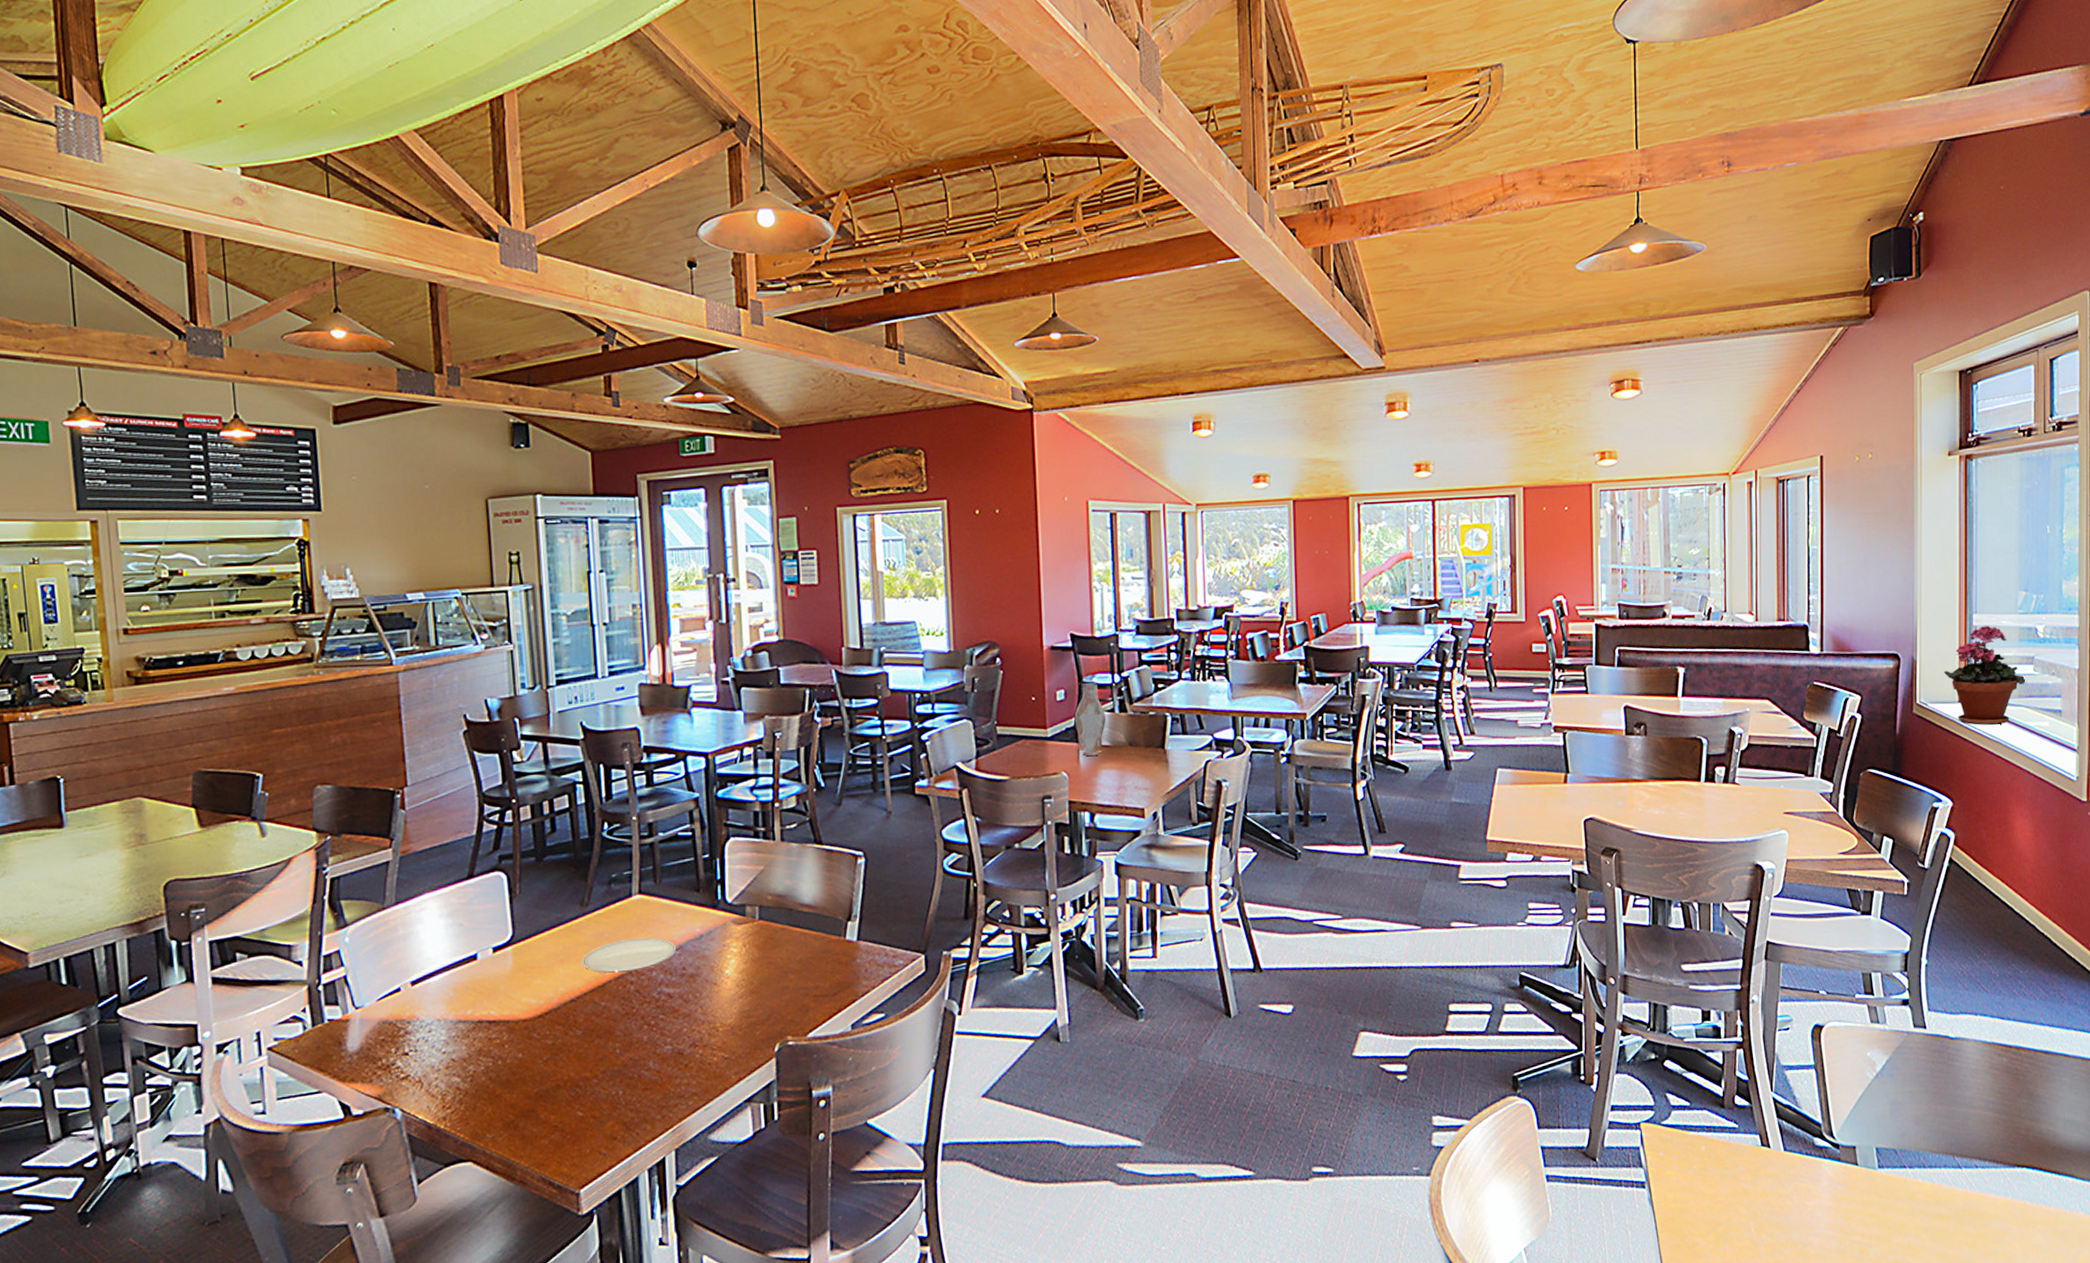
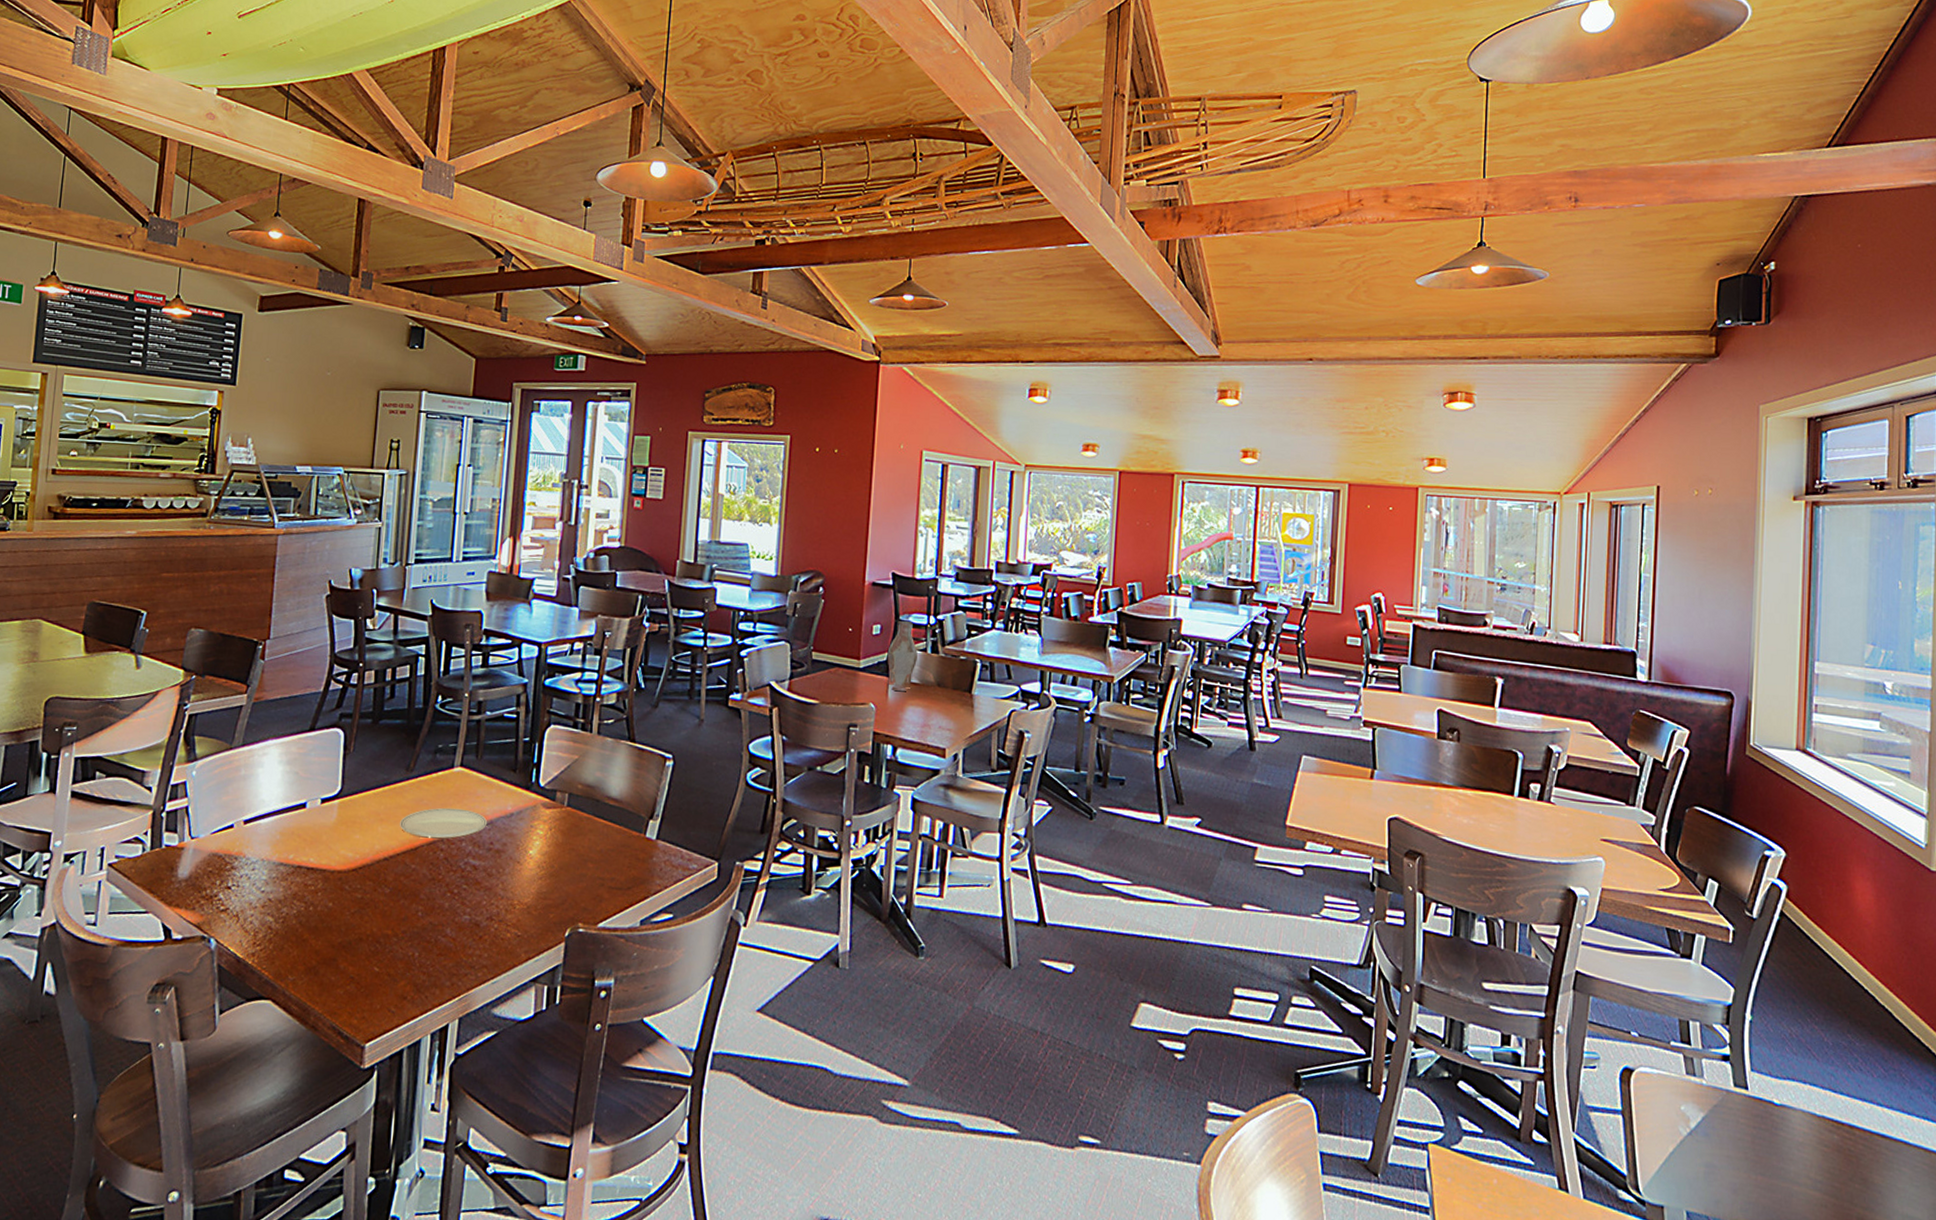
potted plant: present [1943,625,2027,726] -> none [1781,674,1873,779]

